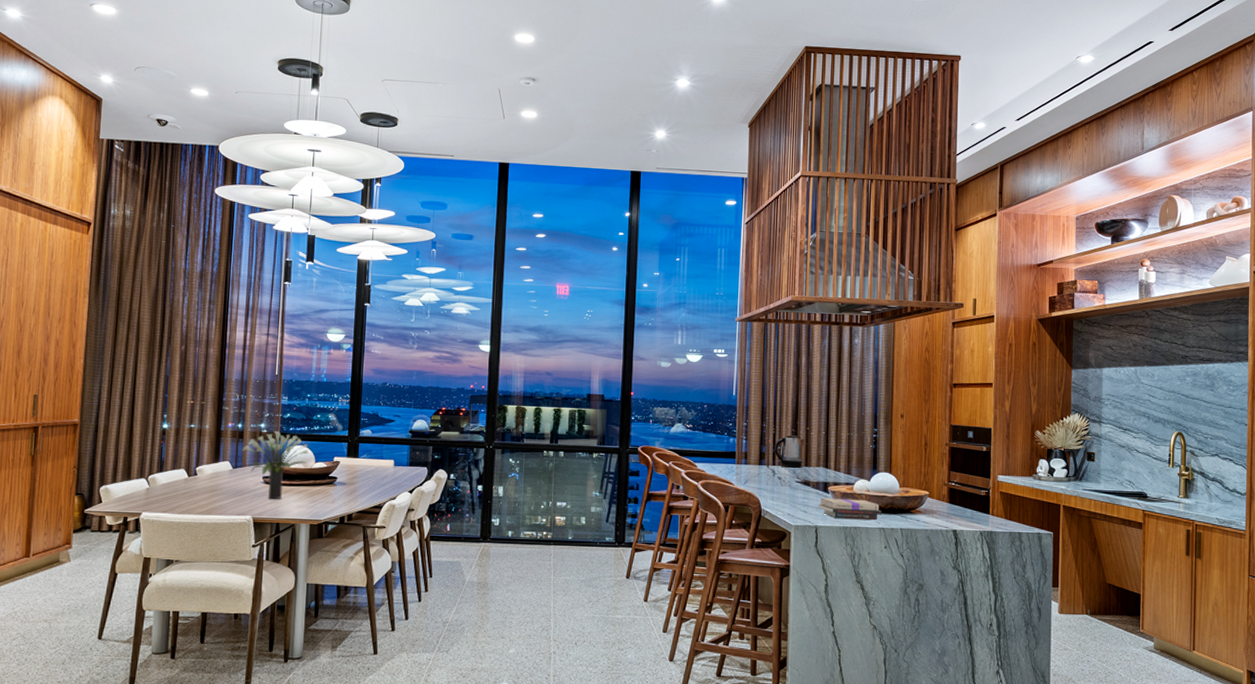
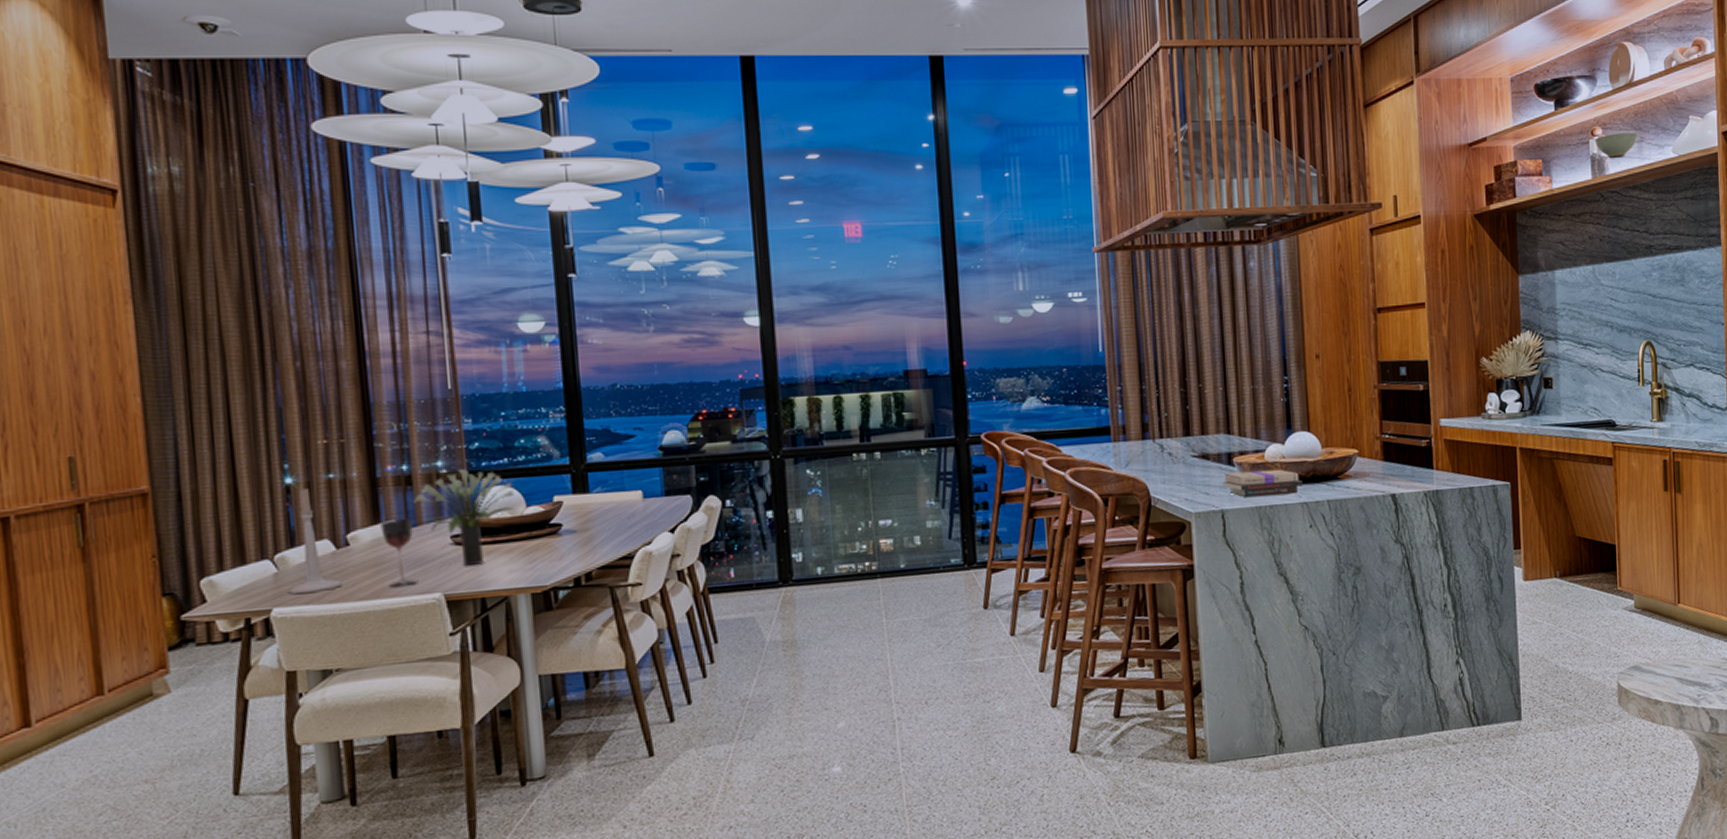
candlestick: none [154,432,188,505] -> present [289,487,342,595]
wineglass: none [218,460,239,508] -> present [380,518,417,587]
kettle: present [774,435,805,468] -> none [1159,396,1199,439]
bowl: none [1143,265,1181,286] -> present [1594,132,1638,159]

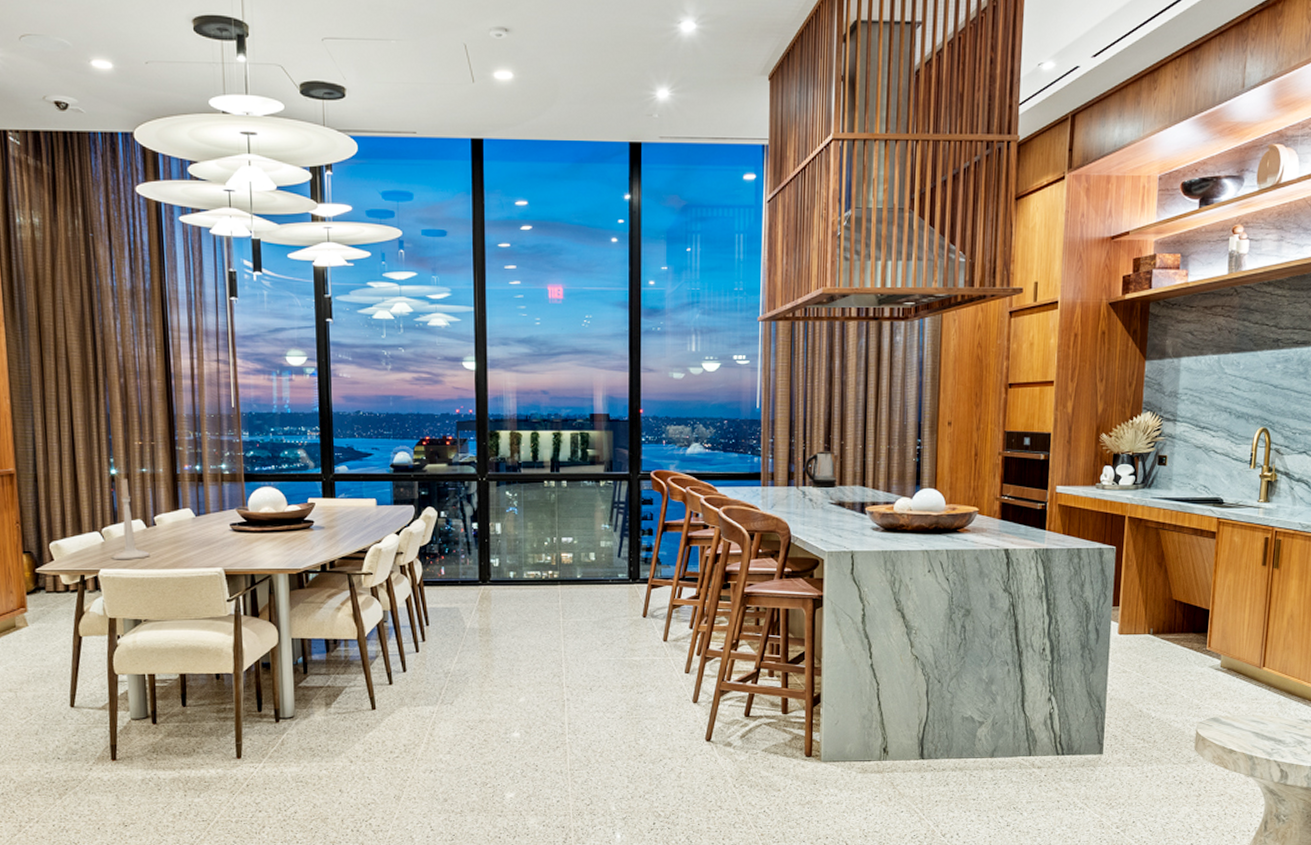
wineglass: present [380,518,417,587] -> none [179,507,204,560]
flower arrangement: present [414,469,514,566] -> none [204,472,279,548]
kettle: none [1159,396,1199,439] -> present [804,451,839,488]
books: present [1223,469,1303,498] -> none [855,520,925,543]
bowl: present [1594,132,1638,159] -> none [1235,231,1279,256]

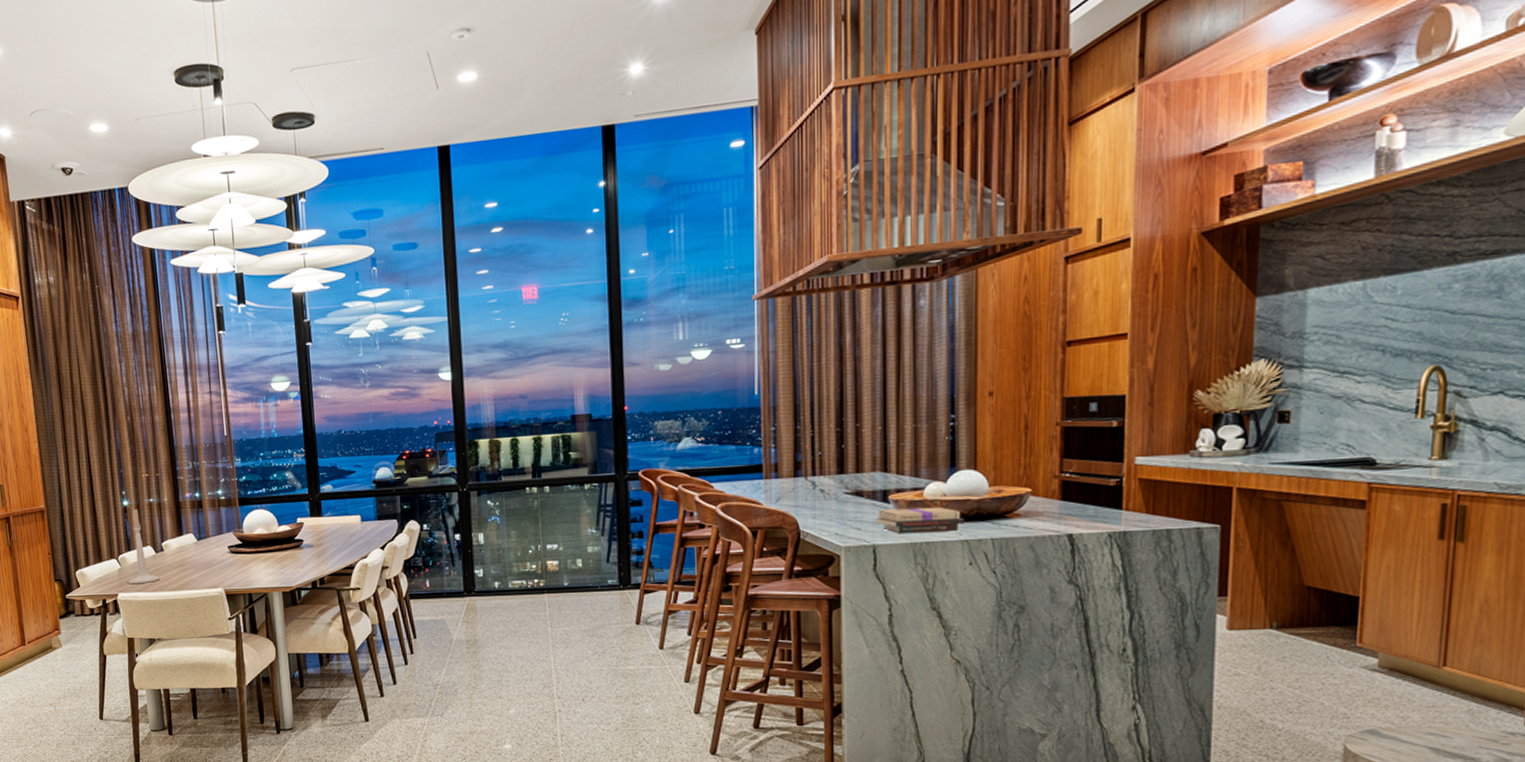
kettle: present [804,451,839,488] -> none [813,435,855,477]
books: none [855,520,925,543] -> present [876,506,964,534]

